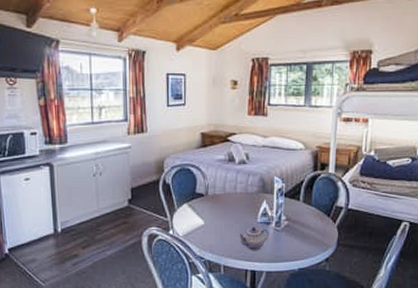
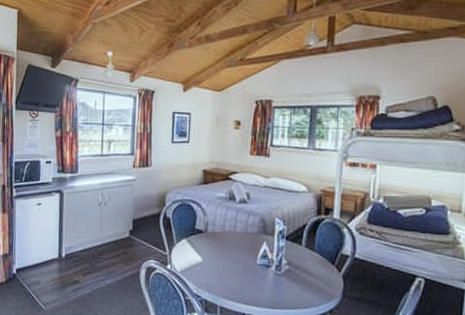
teapot: present [238,227,269,250] -> none [236,269,269,294]

